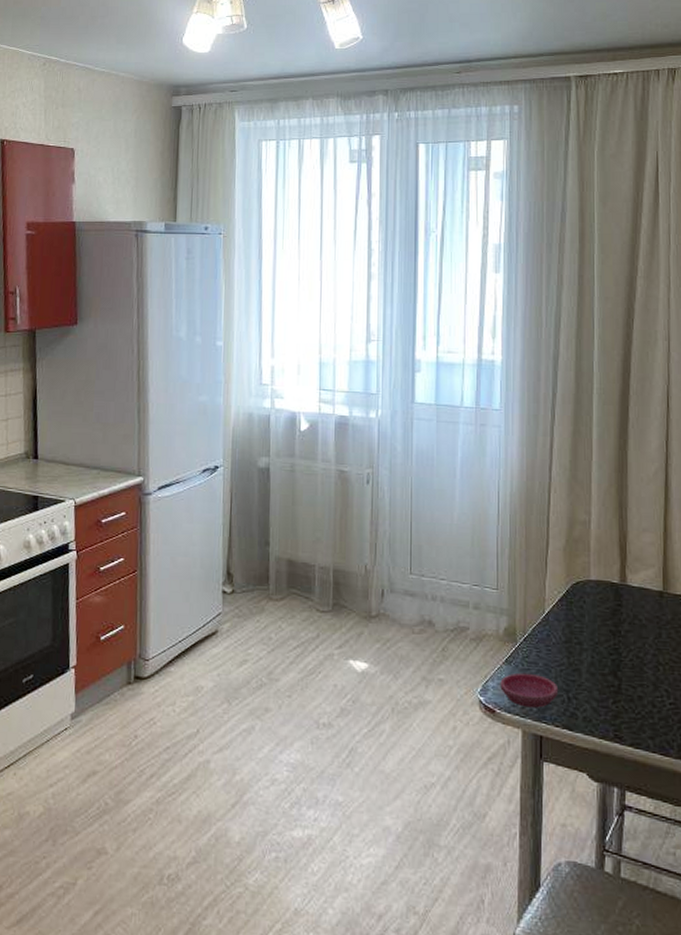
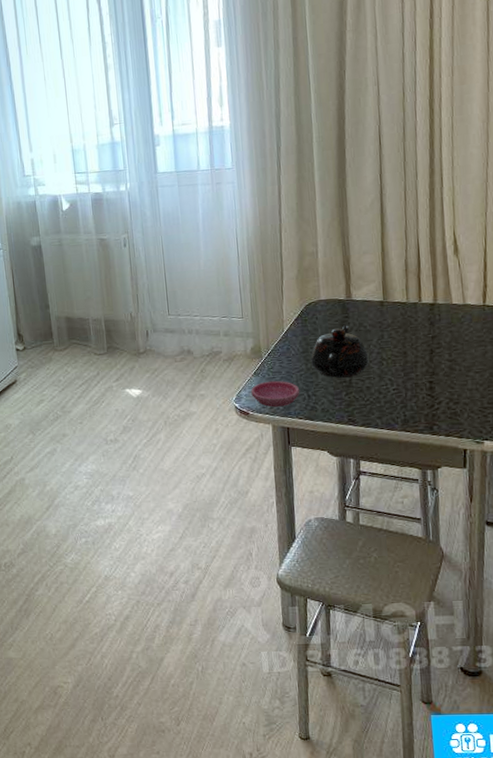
teapot: none [573,615,643,681] -> present [310,325,369,378]

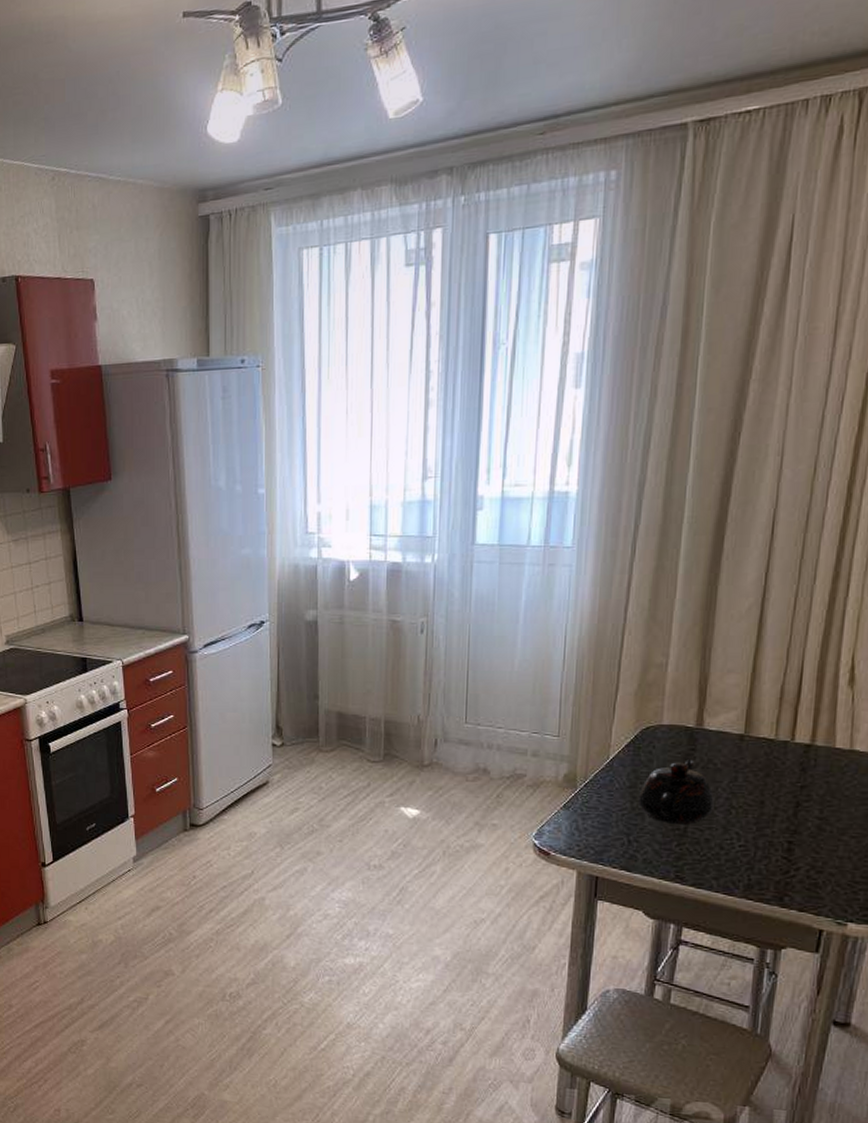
saucer: present [251,380,300,407] -> none [556,817,619,851]

